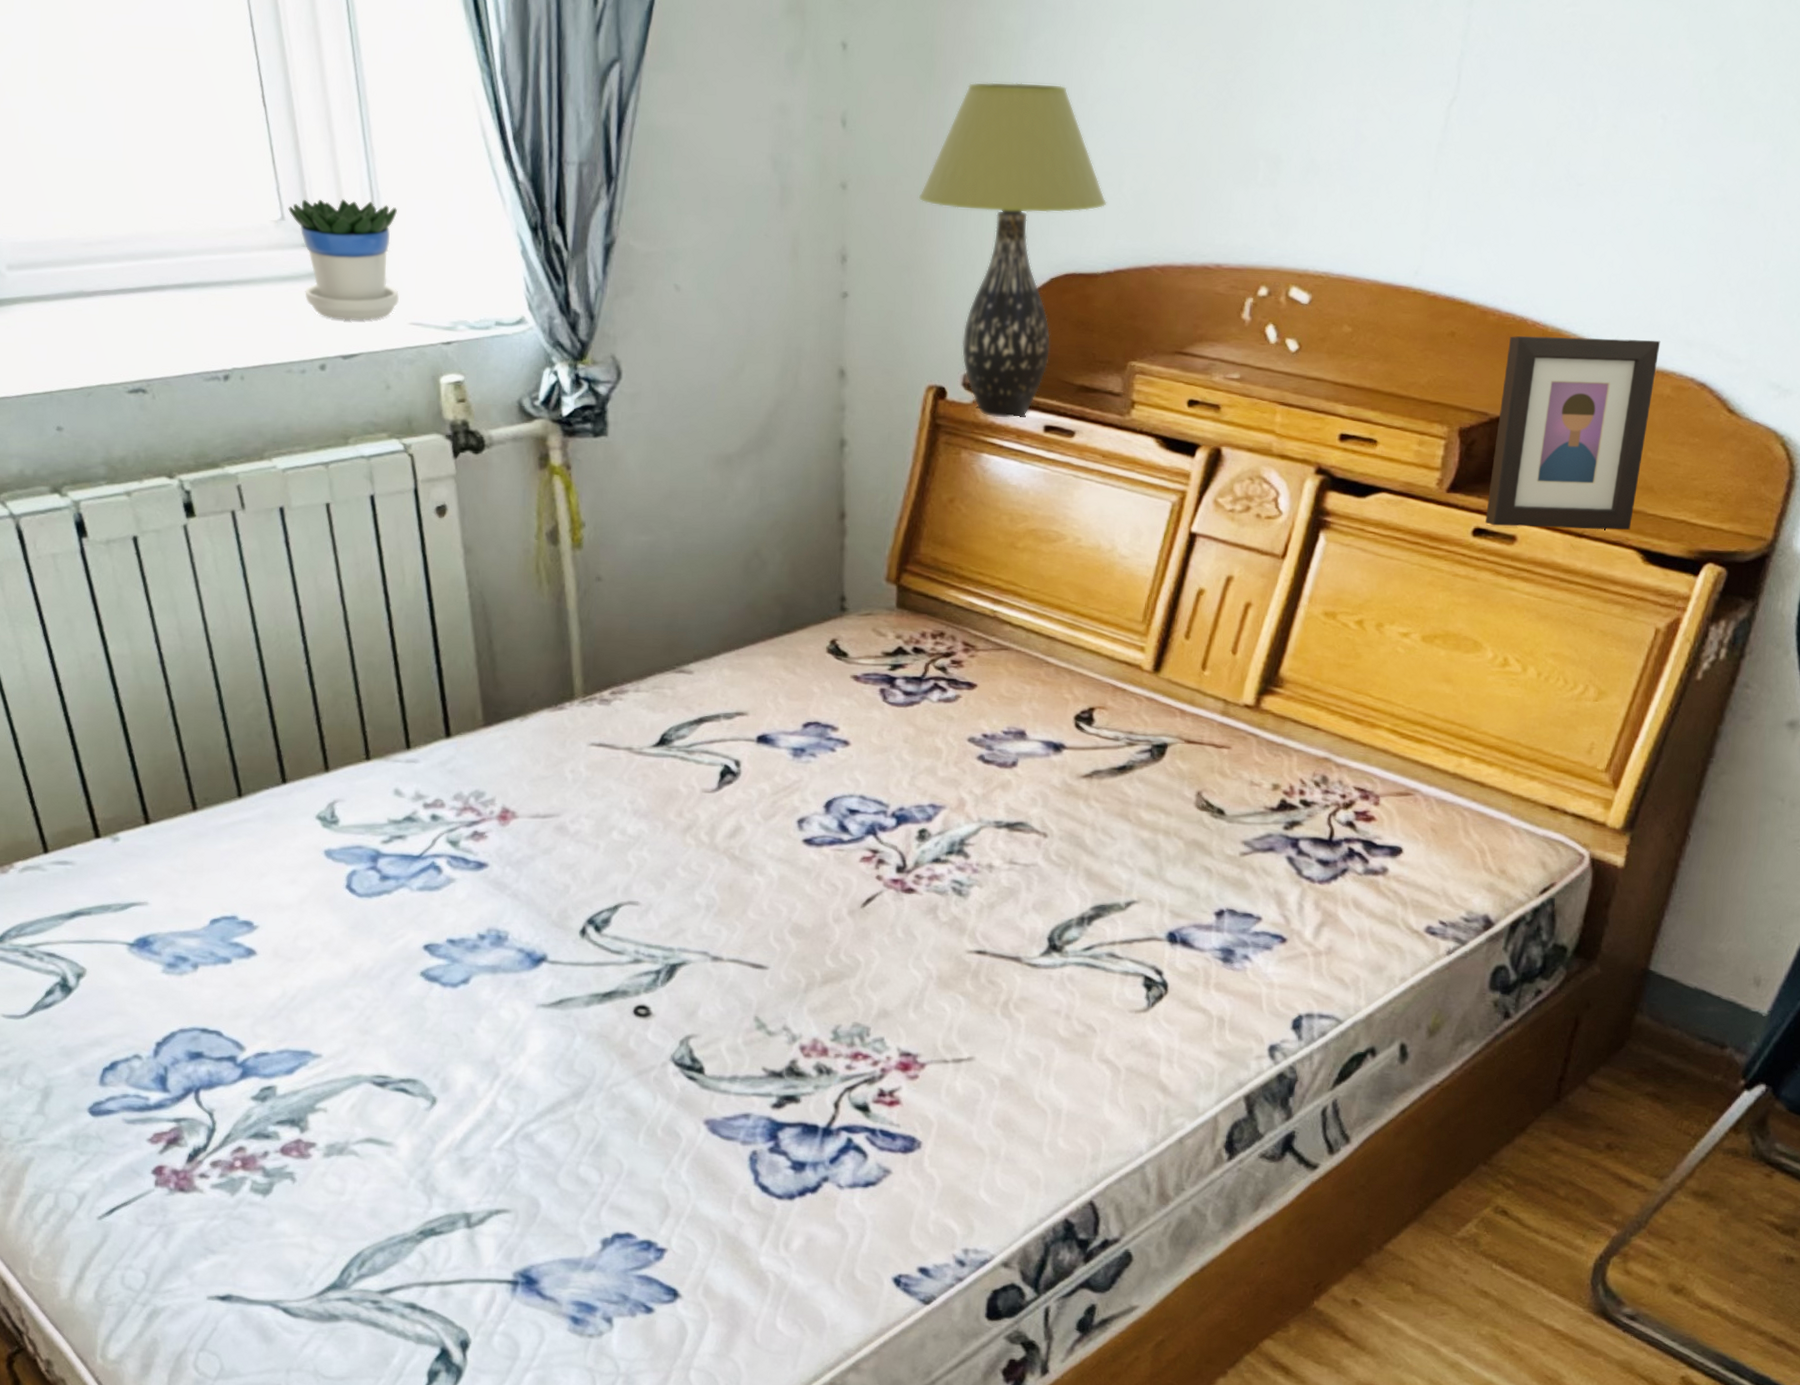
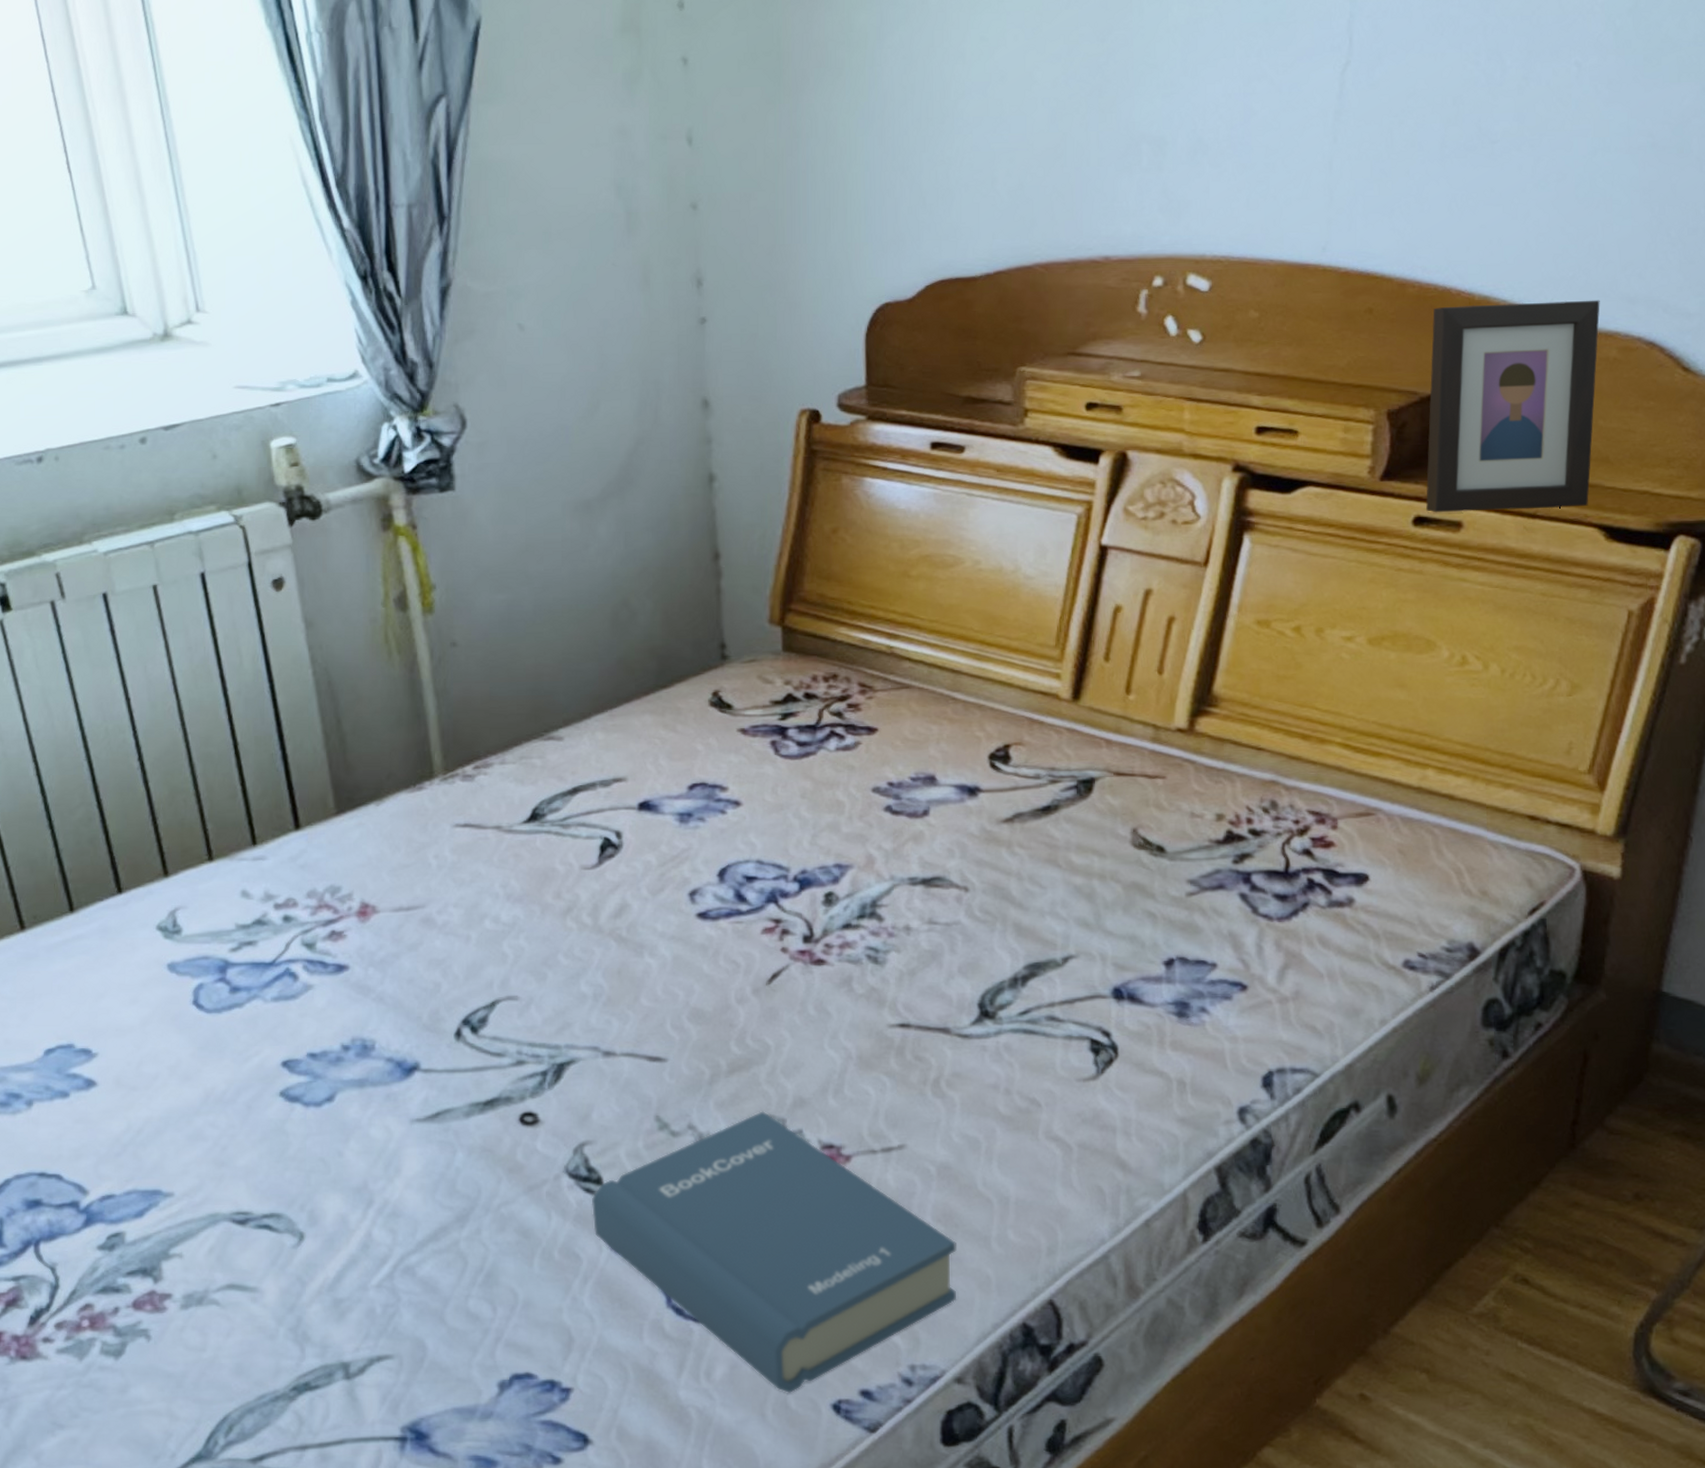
flowerpot: present [288,199,399,321] -> none [99,262,222,389]
hardback book: none [693,1019,1012,1266] -> present [591,1111,956,1393]
table lamp: present [918,82,1107,419] -> none [775,83,981,439]

